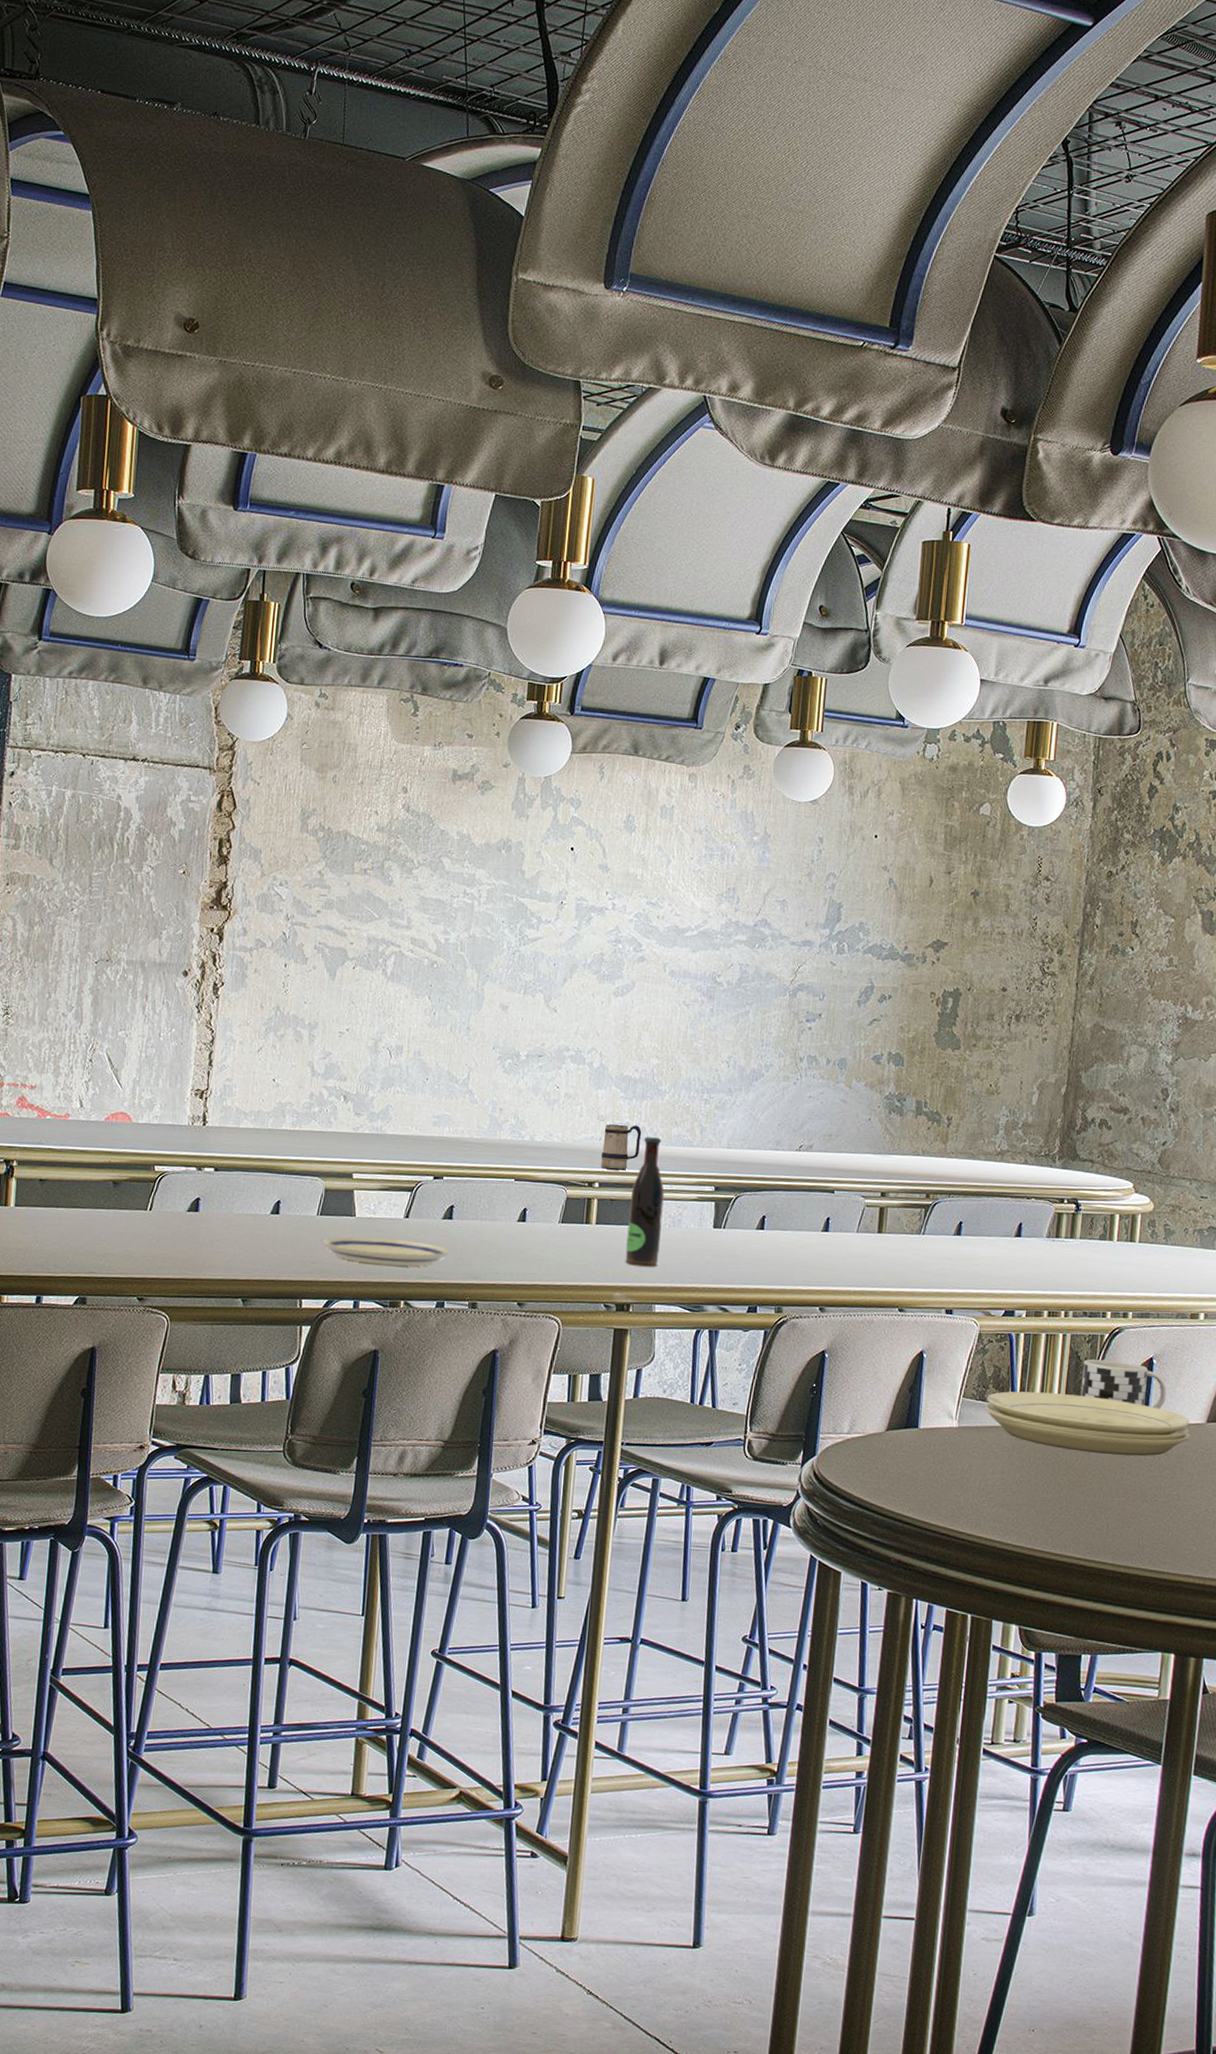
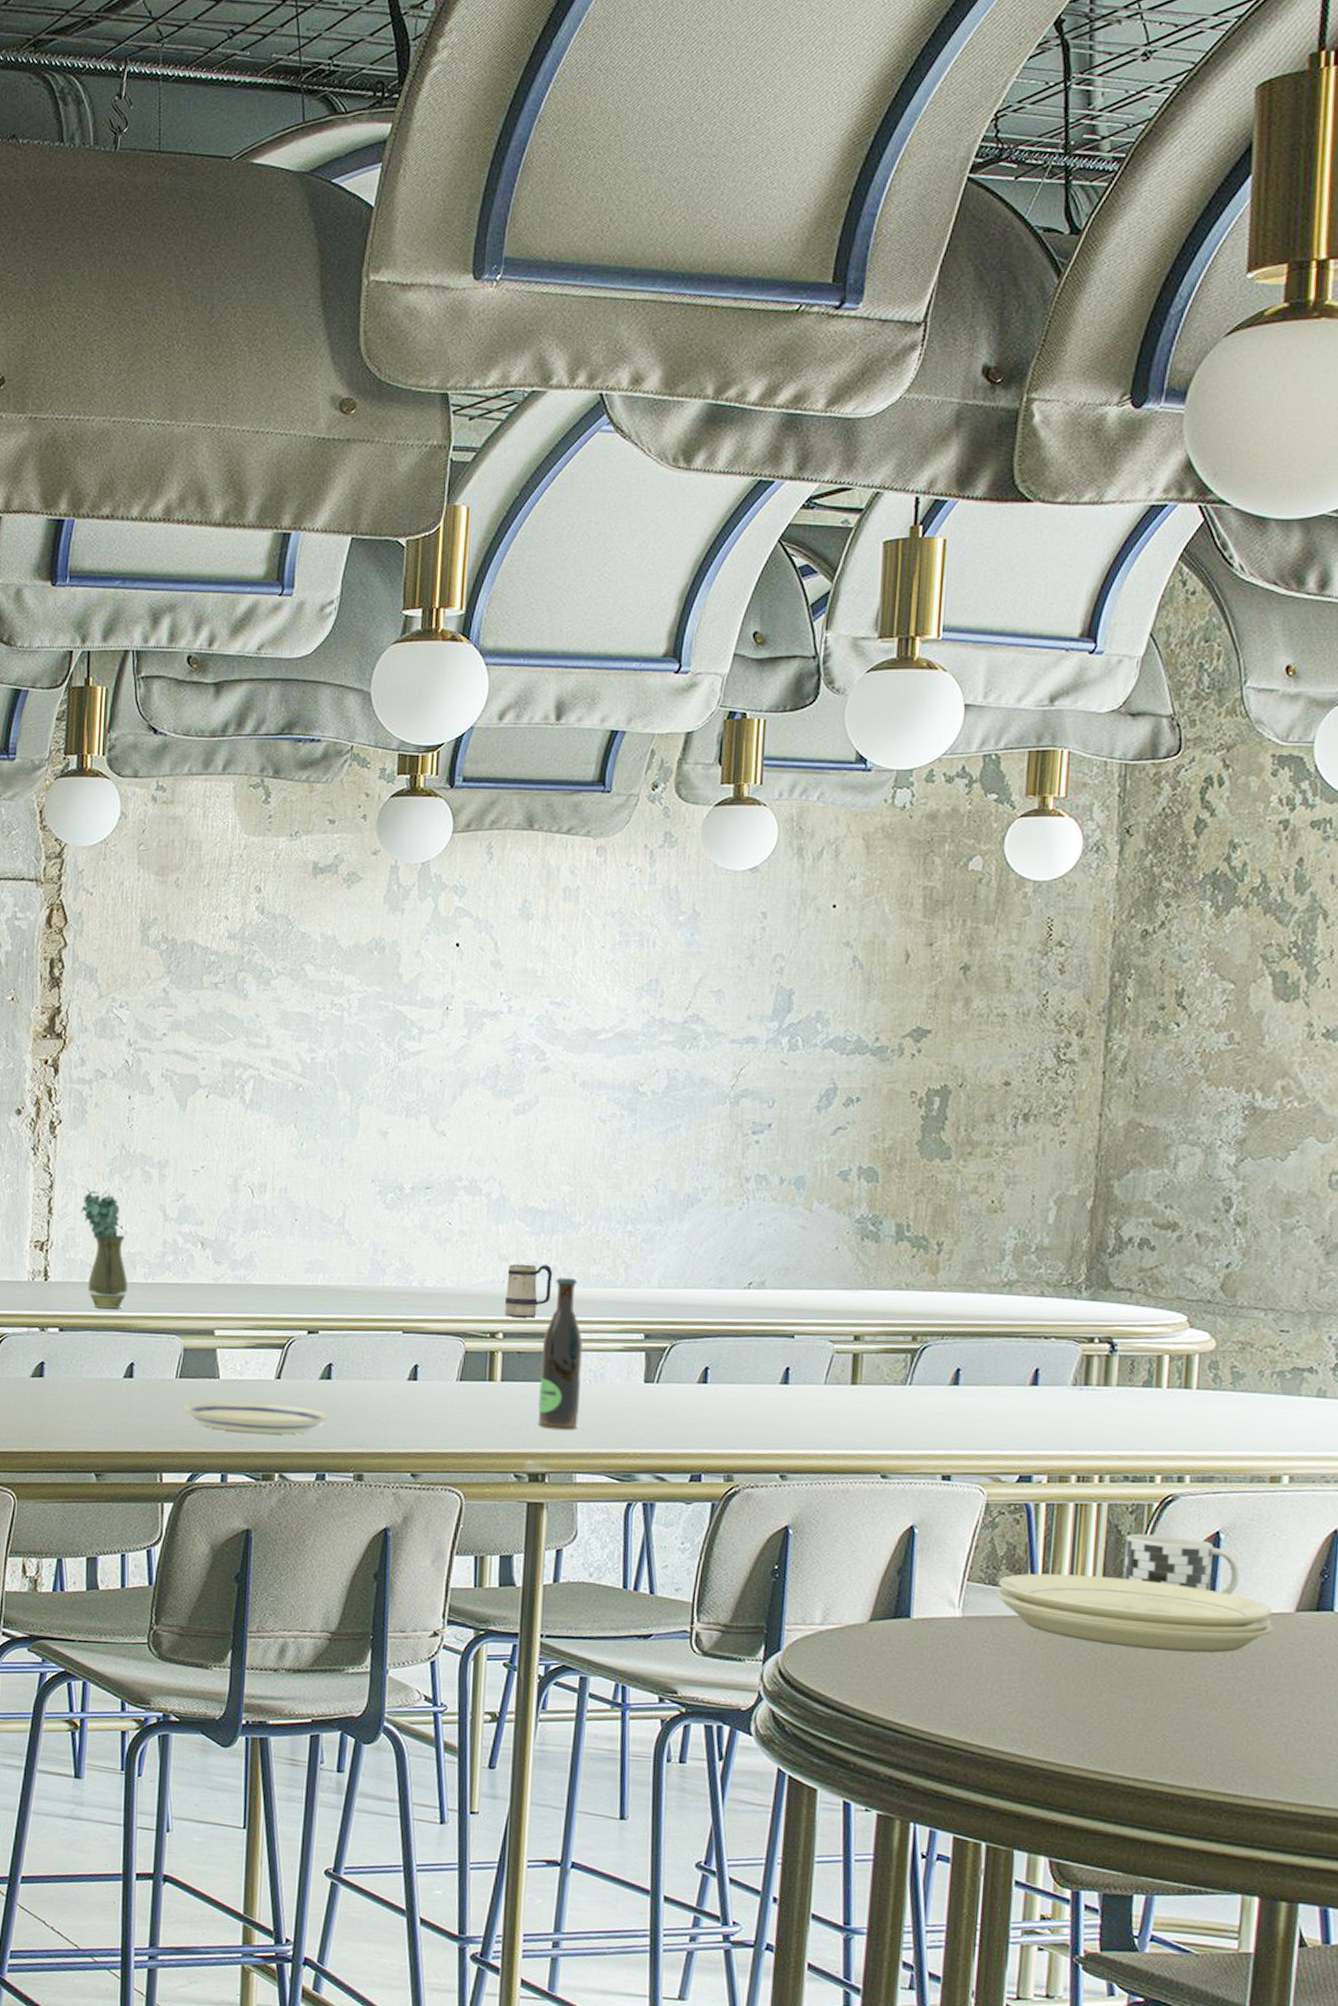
vase: none [238,1043,278,1153] -> present [81,1187,128,1309]

